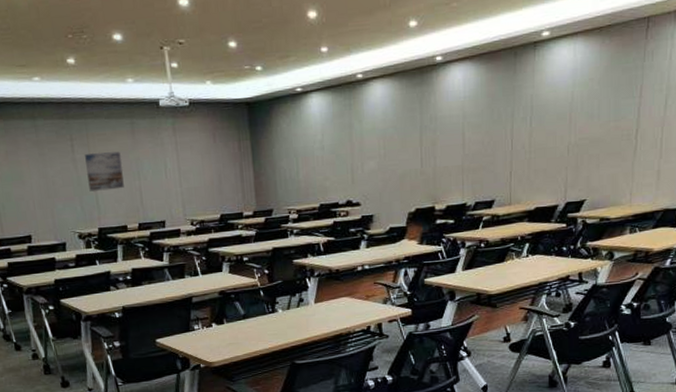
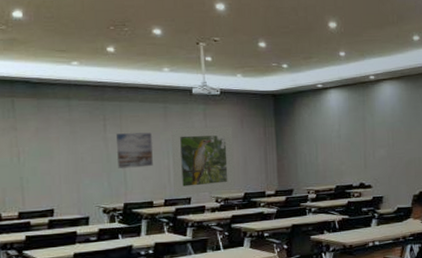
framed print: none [140,141,211,220] -> present [171,127,236,197]

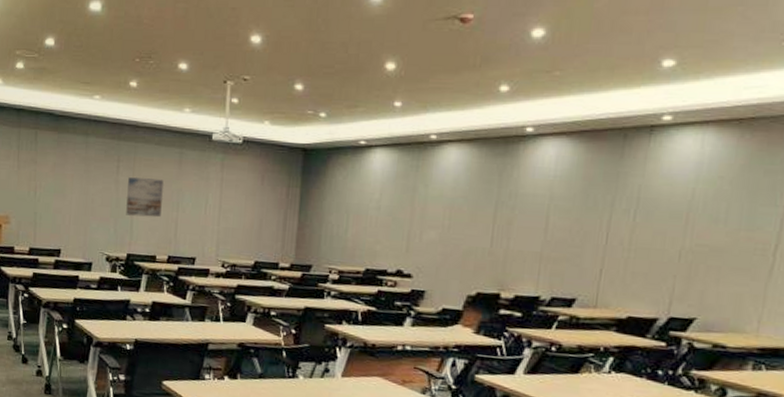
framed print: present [171,127,236,197] -> none [178,177,252,256]

